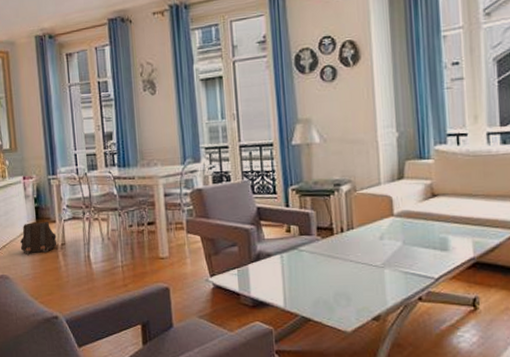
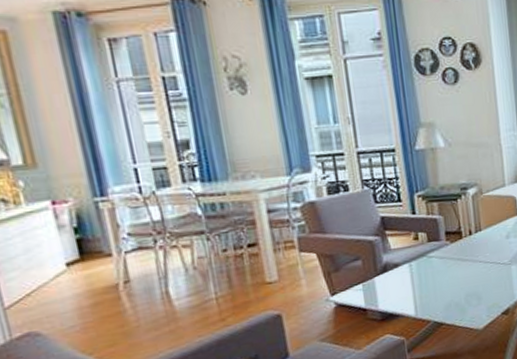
satchel: present [20,222,57,255] -> none [56,256,117,301]

